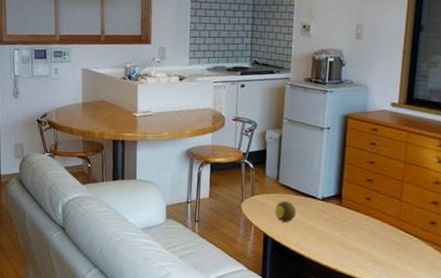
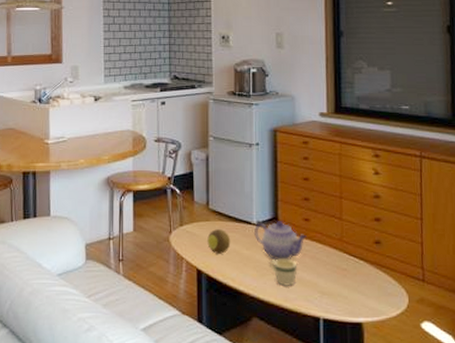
teapot: none [317,198,367,232] -> present [253,221,307,261]
mug: none [330,230,355,254] -> present [270,258,298,286]

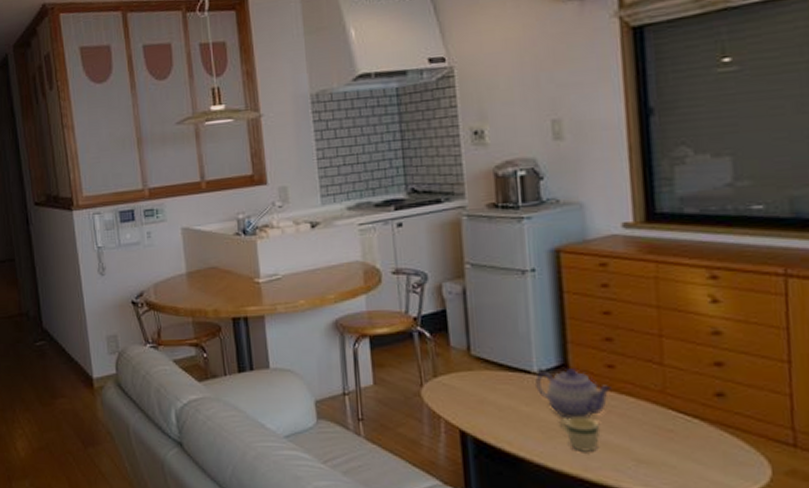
fruit: present [207,229,231,254] -> none [471,381,504,411]

